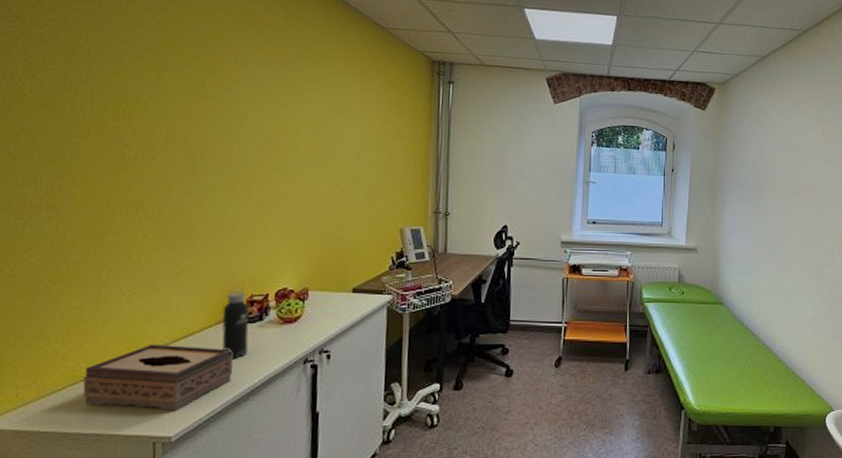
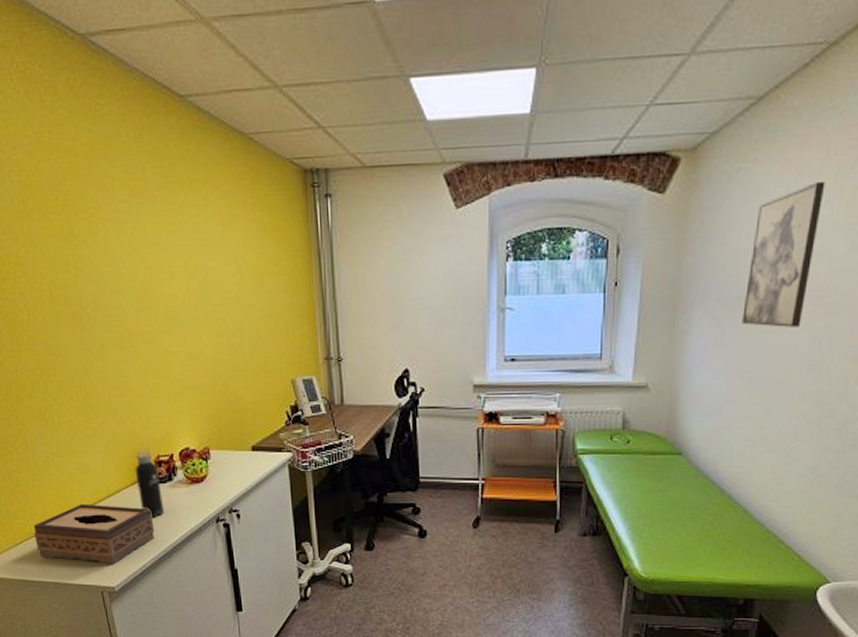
wall art: none [761,114,808,211] -> present [742,181,826,327]

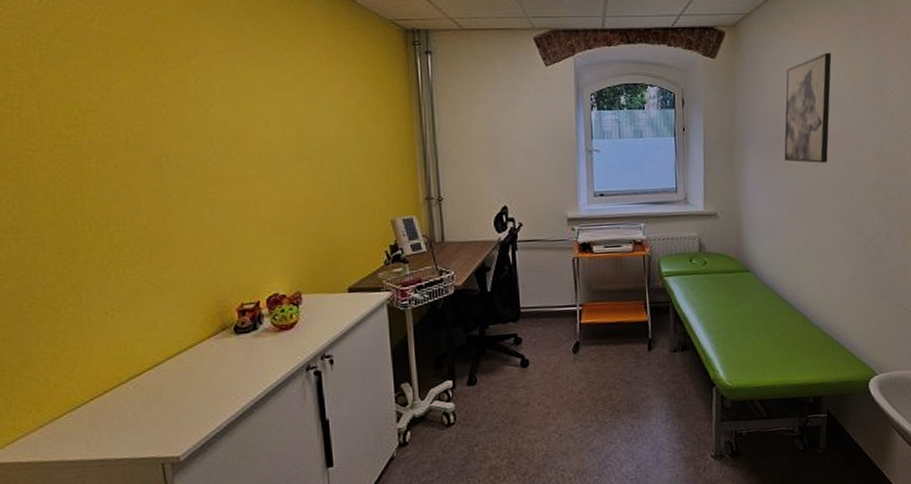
tissue box: present [33,503,155,564] -> none [79,362,234,432]
water bottle: present [134,447,164,518] -> none [213,295,246,373]

